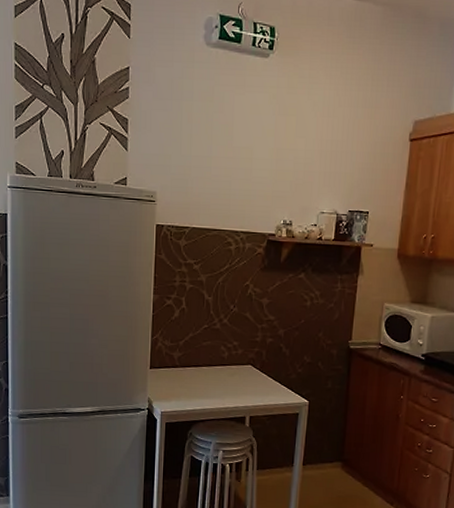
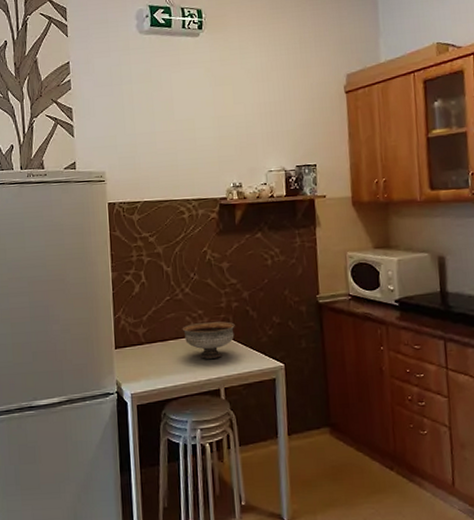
bowl: none [216,353,267,388] -> present [182,321,235,359]

